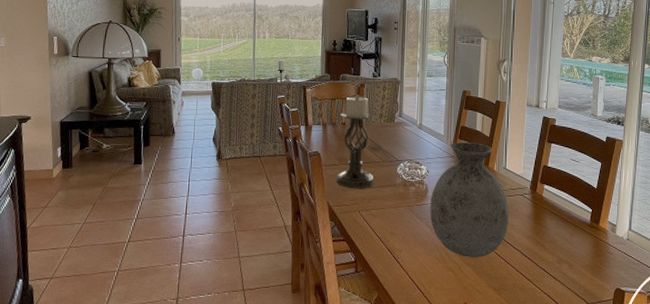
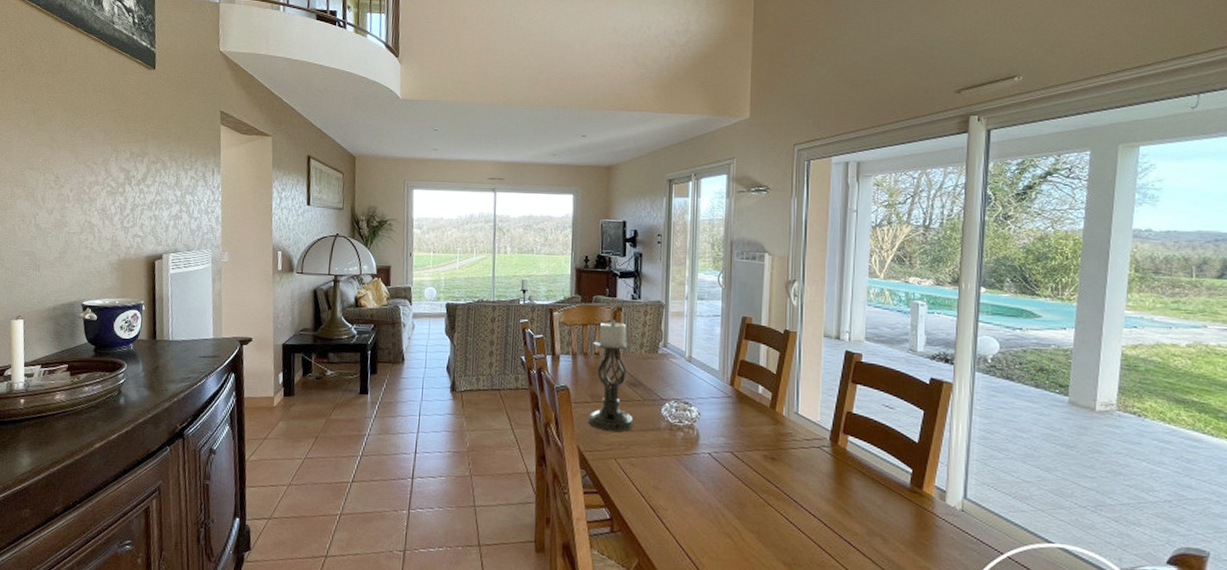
vase: present [430,142,509,258] -> none [702,379,802,523]

